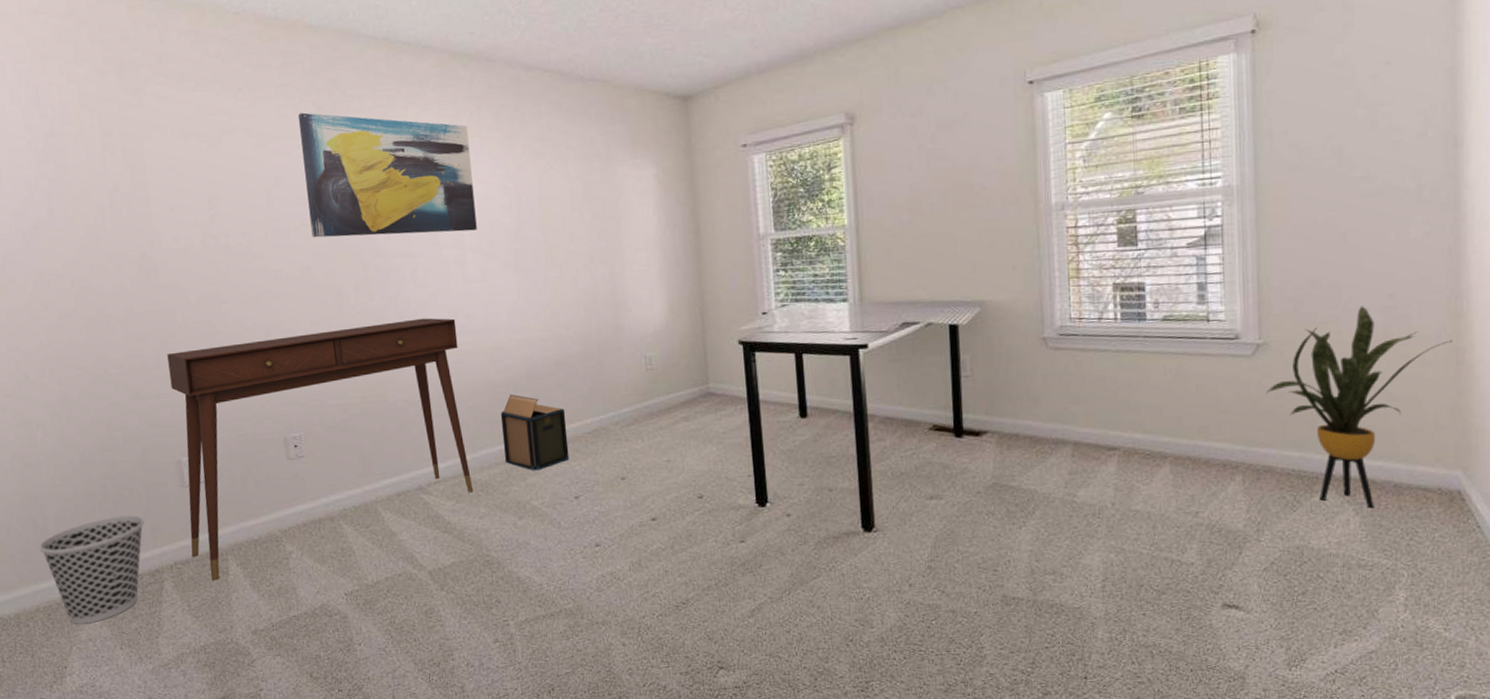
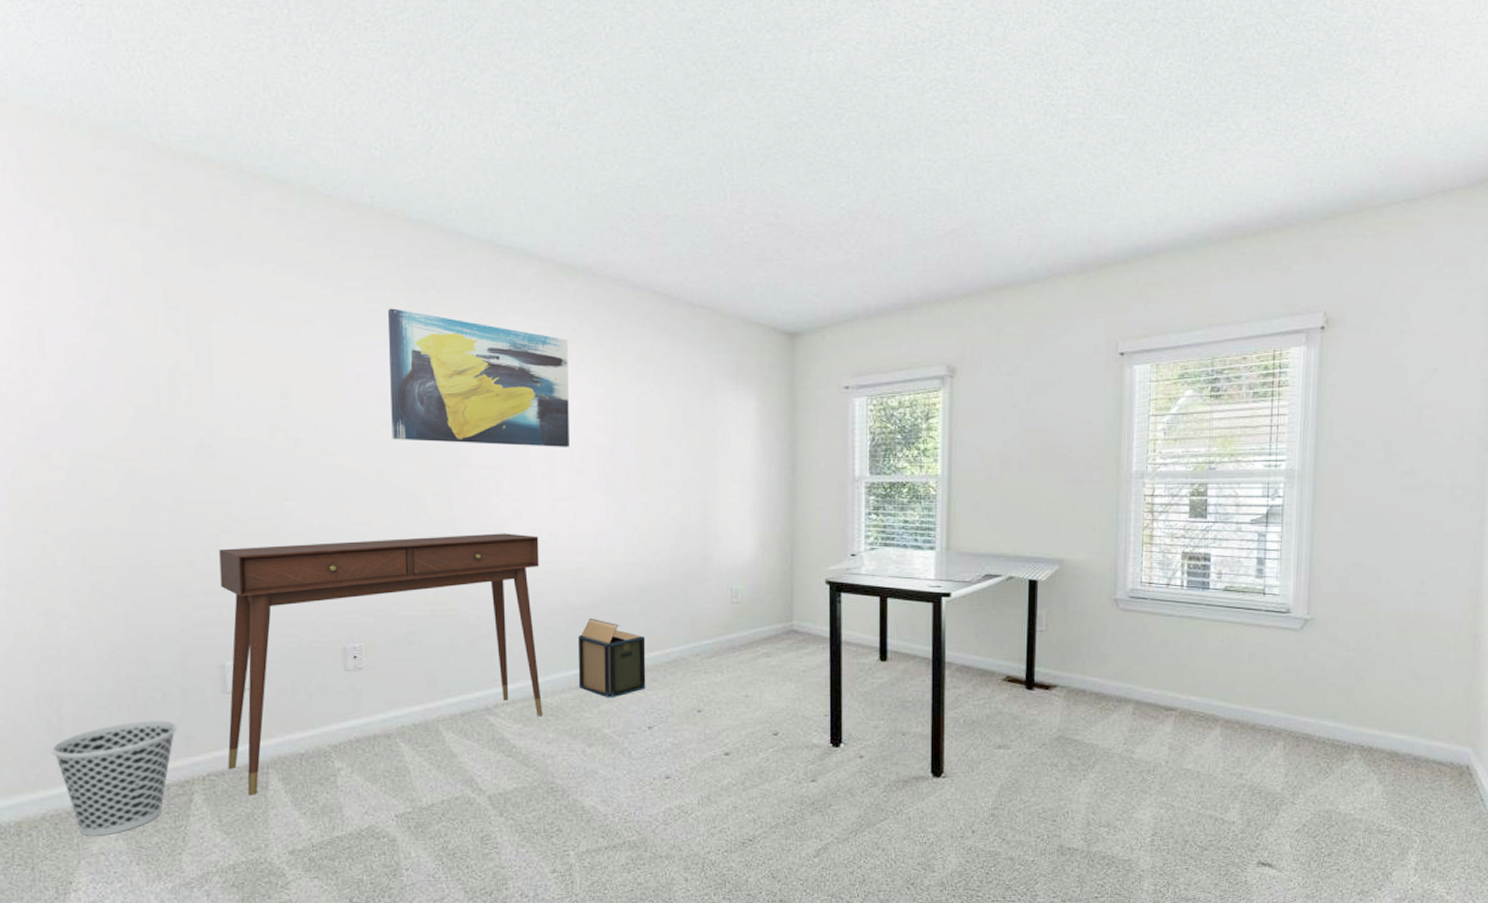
house plant: present [1265,306,1453,508] -> none [1309,590,1472,778]

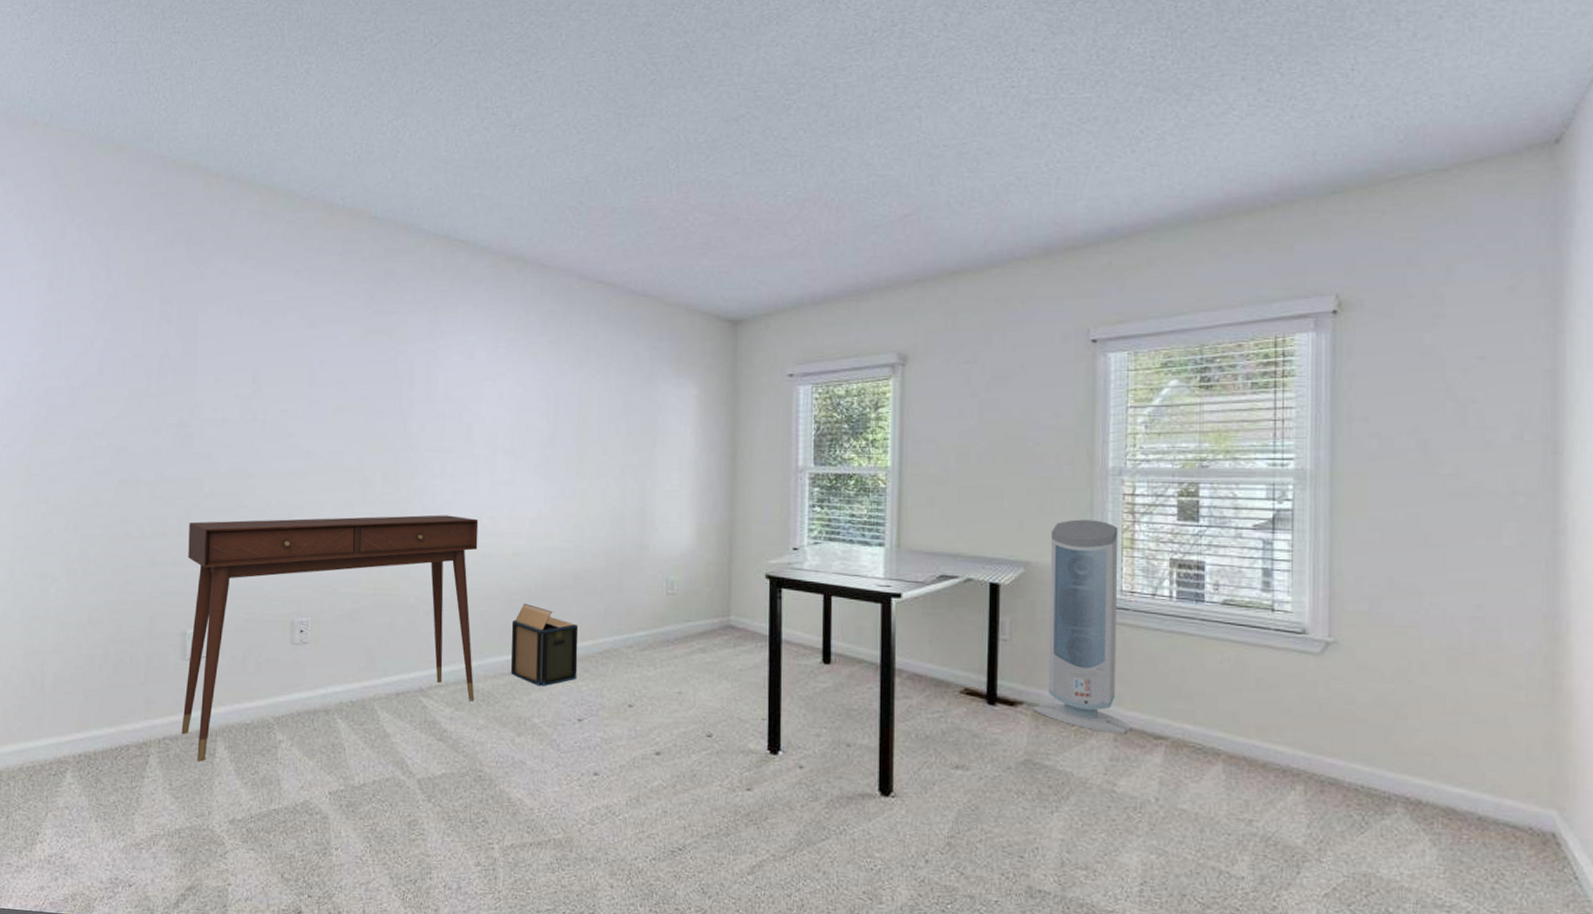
wastebasket: present [51,720,177,837] -> none [33,682,140,791]
wall art: present [387,308,569,447] -> none [348,299,514,432]
air purifier: none [1065,519,1148,708] -> present [1032,519,1132,734]

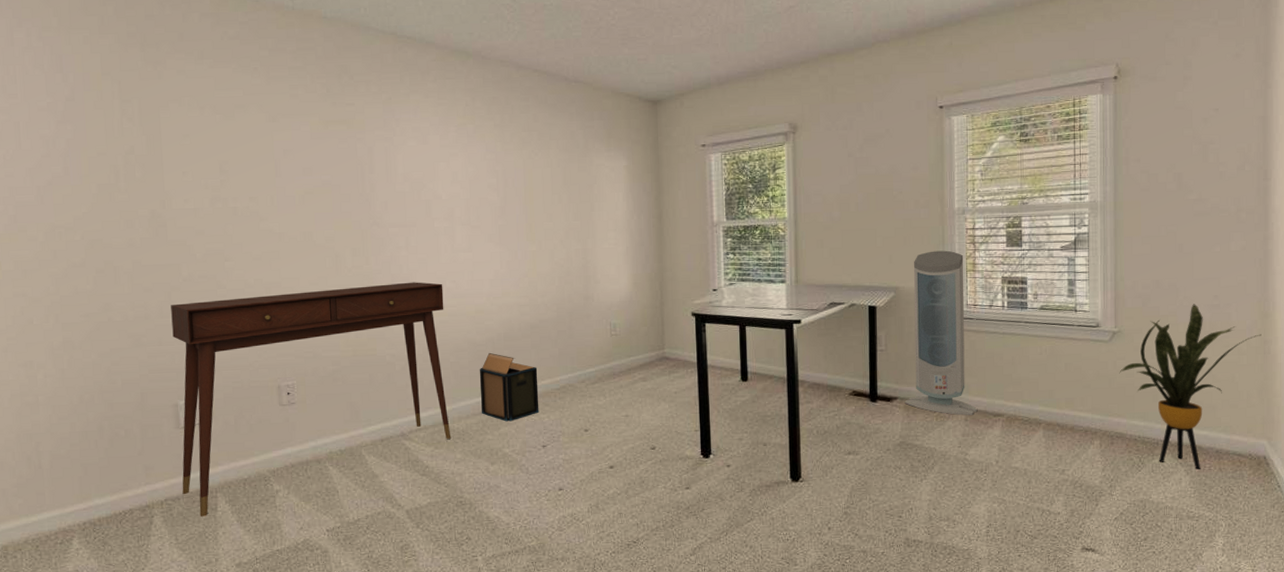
house plant: none [1334,613,1549,841] -> present [1119,304,1262,469]

